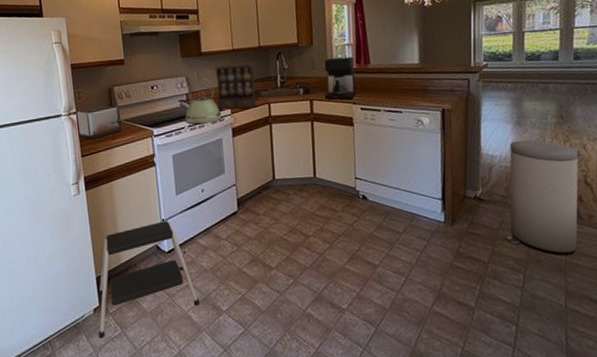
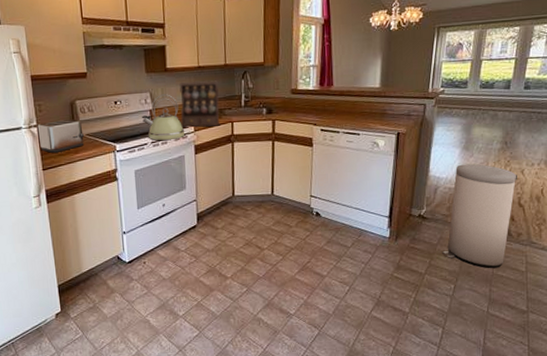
step stool: present [98,221,200,338] -> none [60,233,158,341]
coffee maker: present [324,56,357,100] -> none [286,78,318,121]

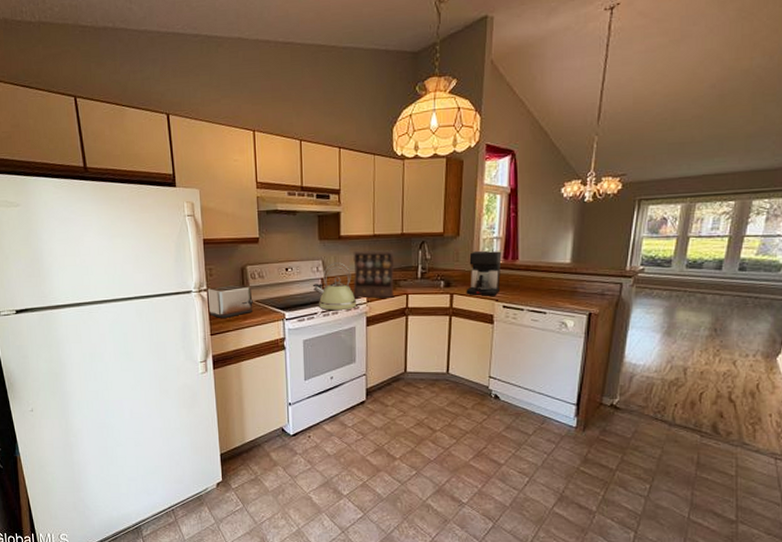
coffee maker: none [286,78,318,121] -> present [466,250,502,296]
pedal bin: present [442,163,517,269] -> none [637,351,728,470]

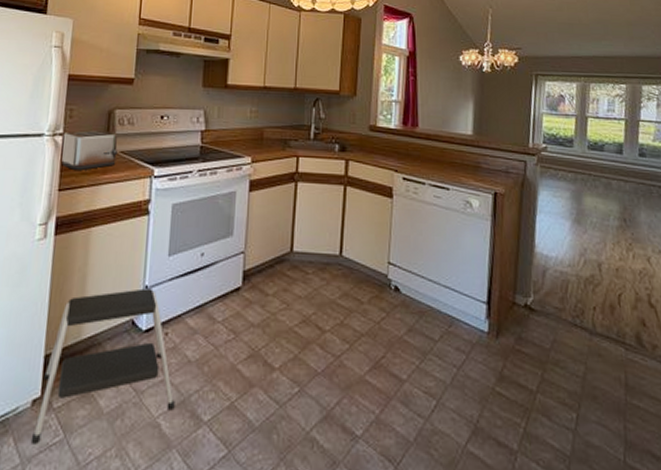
step stool: none [220,405,321,511] -> present [30,288,175,444]
kettle: present [312,262,357,311] -> none [190,114,240,171]
spice rack: present [353,250,394,298] -> none [236,102,285,160]
coffee maker: present [466,250,502,296] -> none [362,113,401,166]

